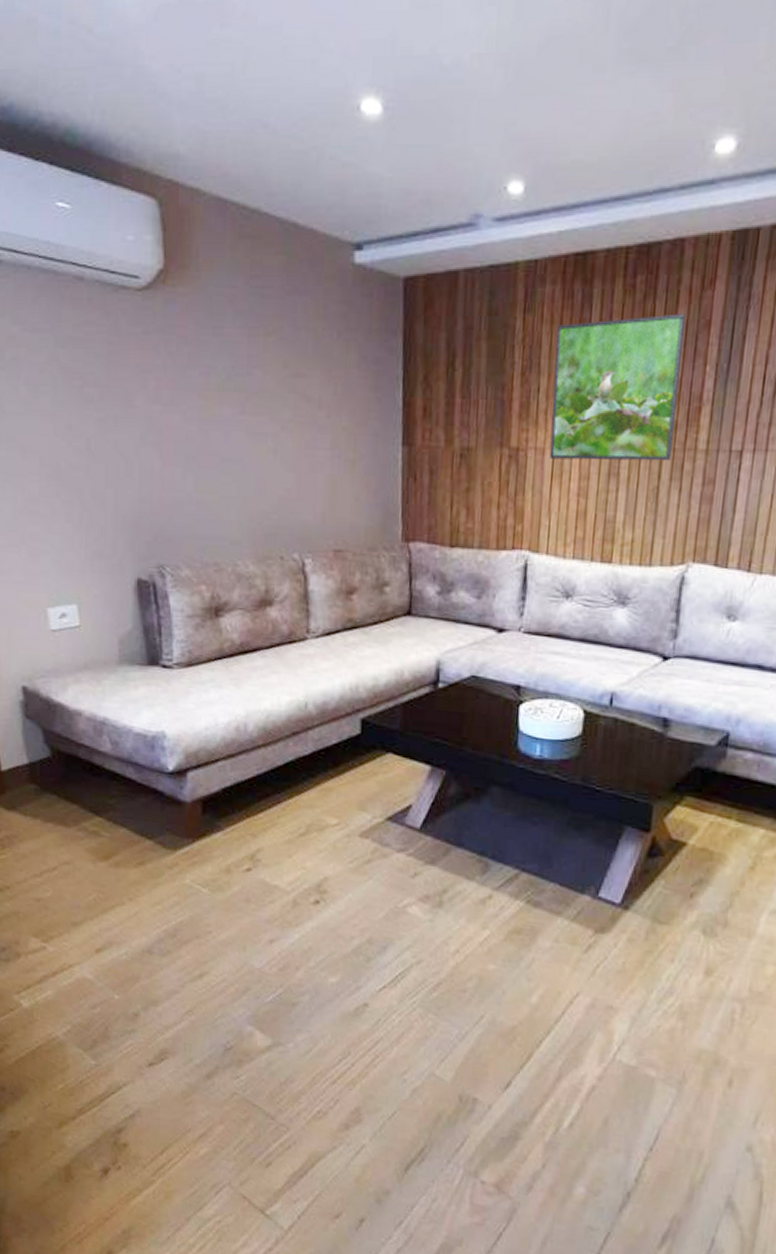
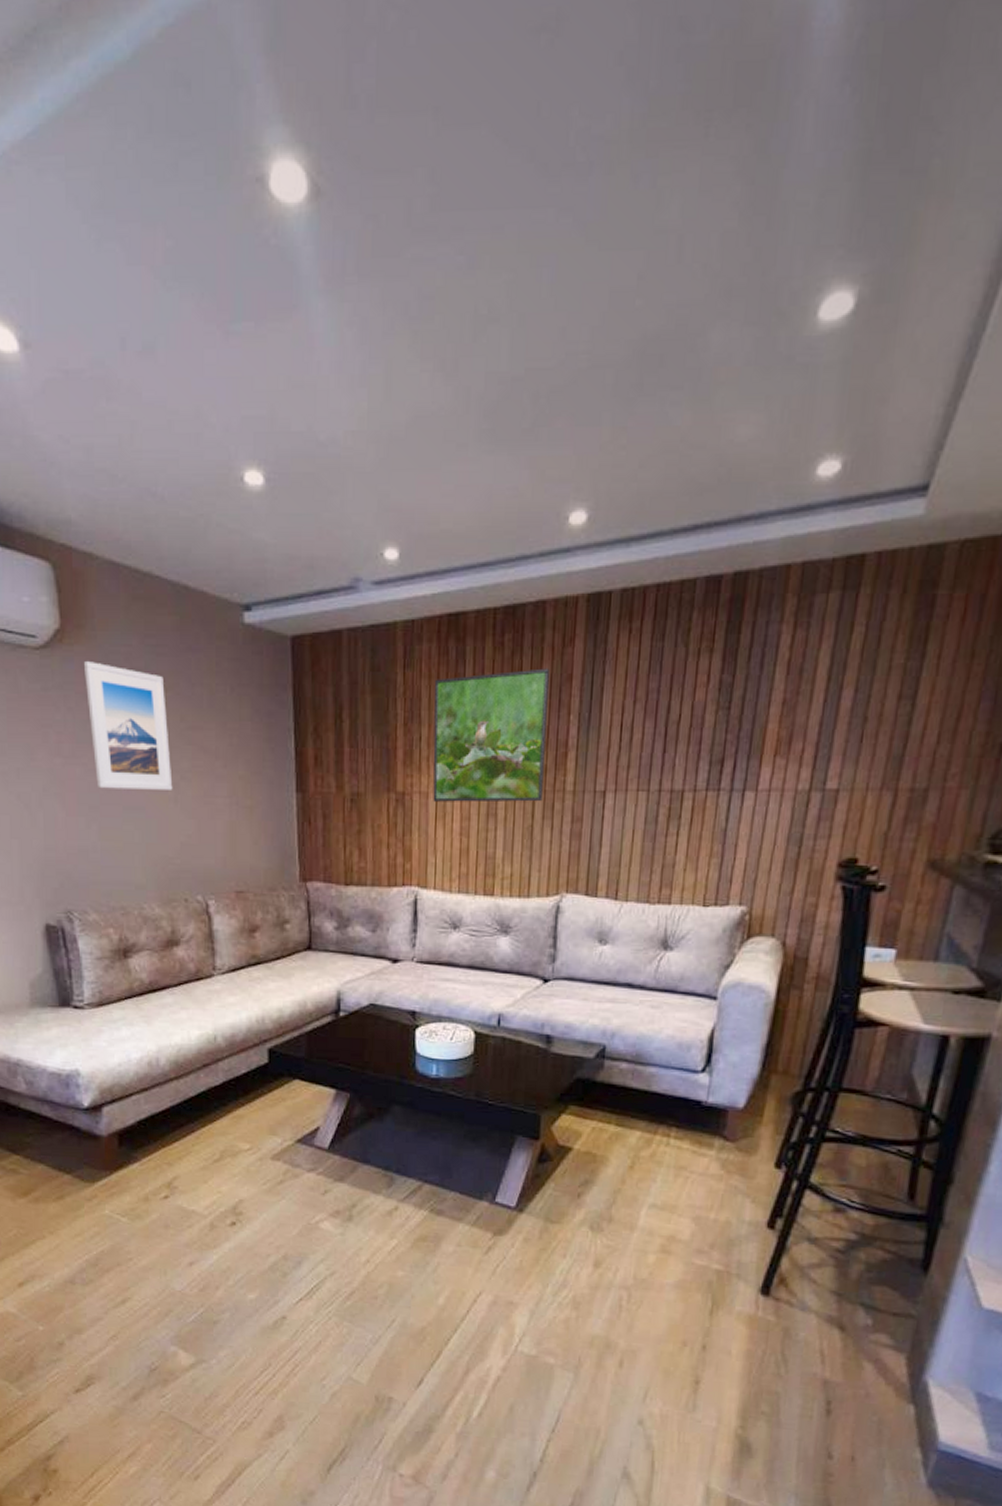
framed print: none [185,304,273,441] -> present [83,661,173,790]

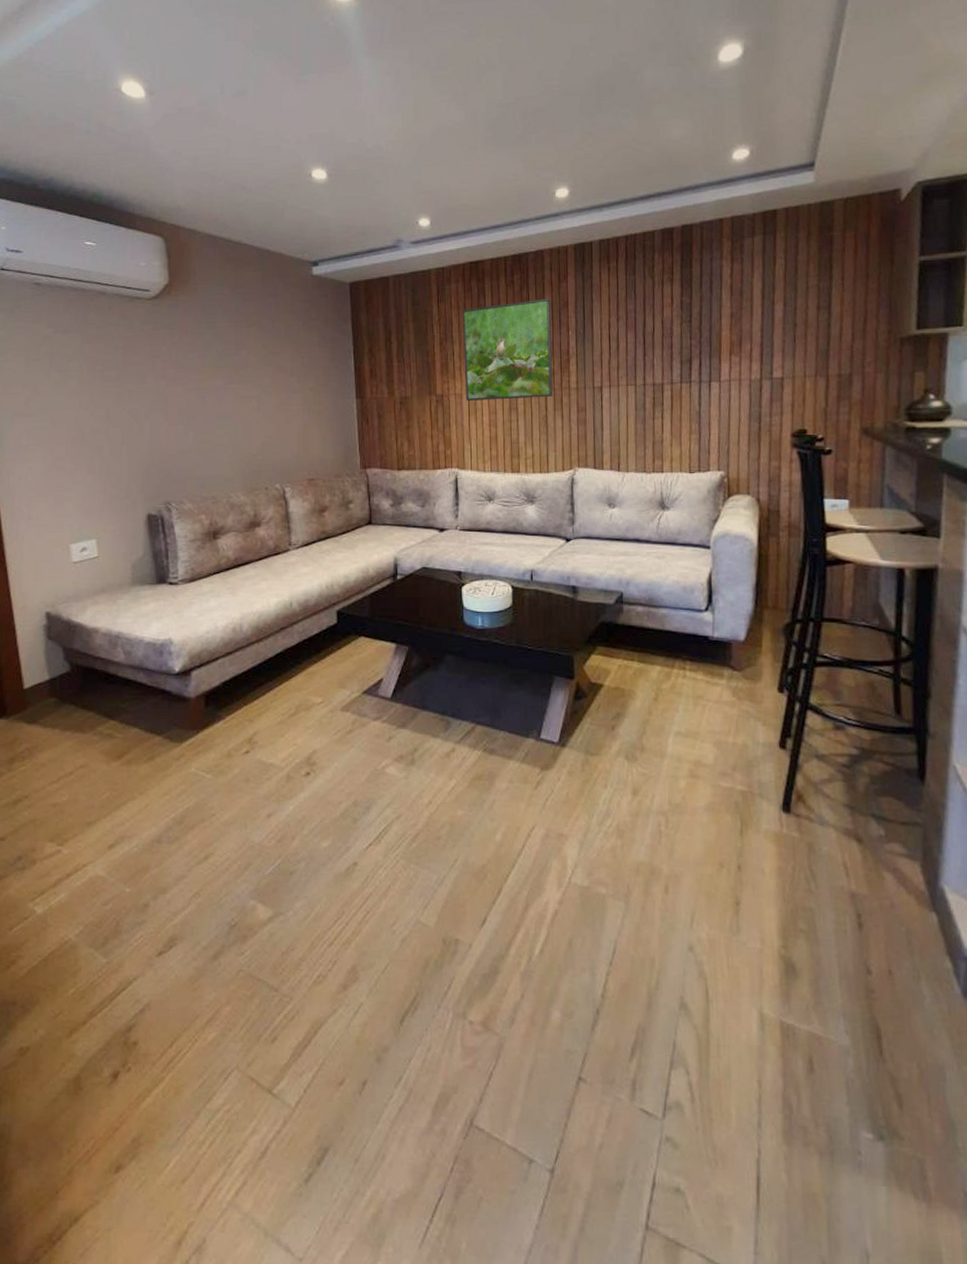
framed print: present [83,661,173,790] -> none [186,307,256,403]

